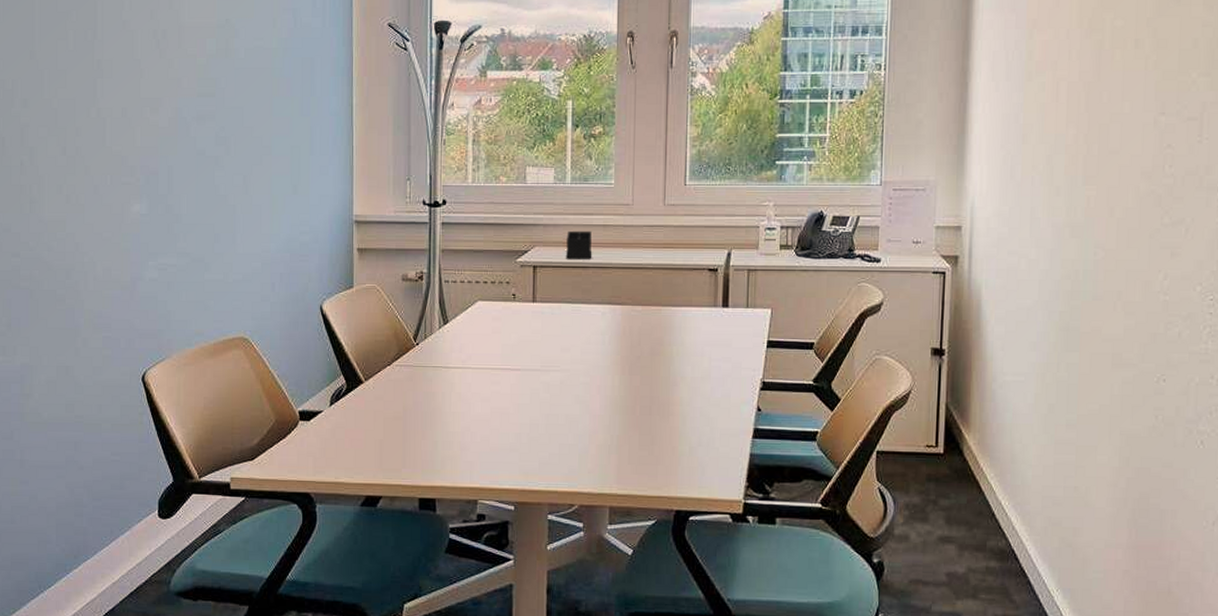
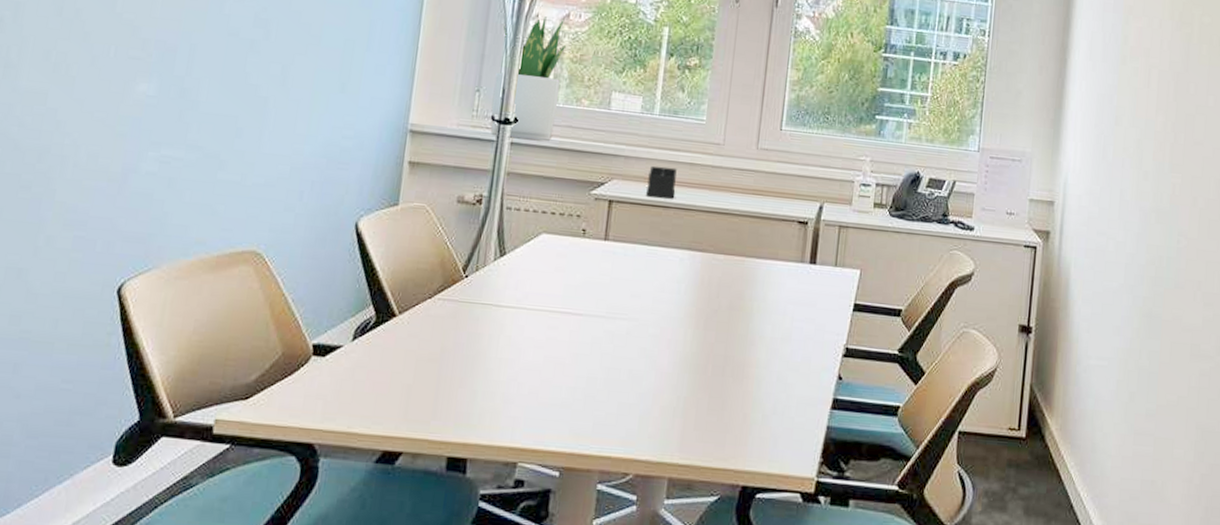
planter: none [421,104,482,219] -> present [490,16,567,142]

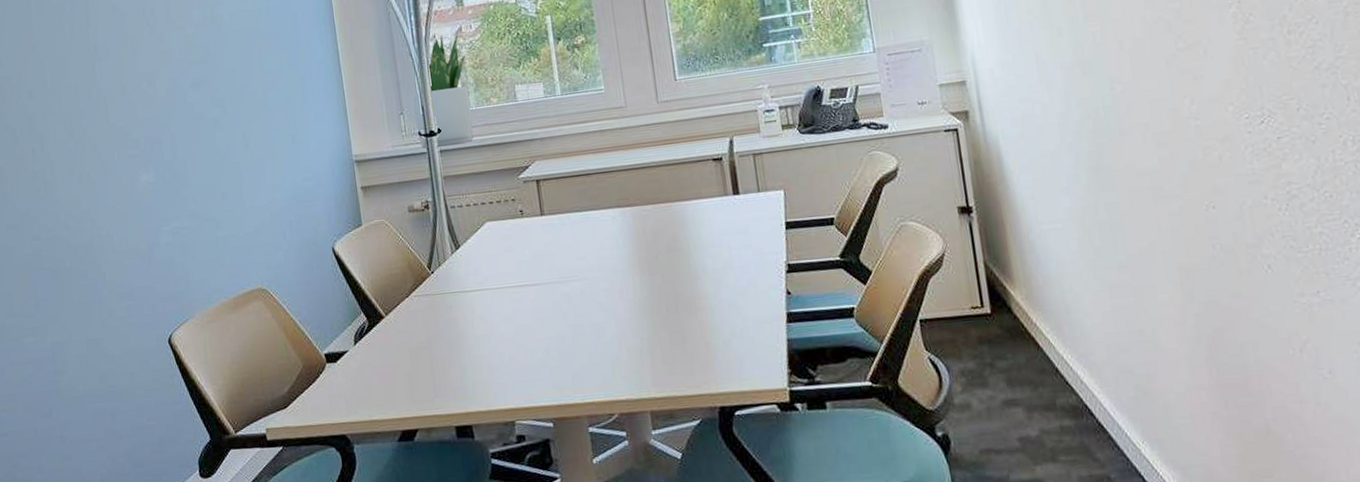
desk organizer: present [646,165,677,200] -> none [564,138,593,170]

